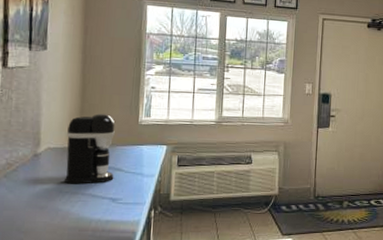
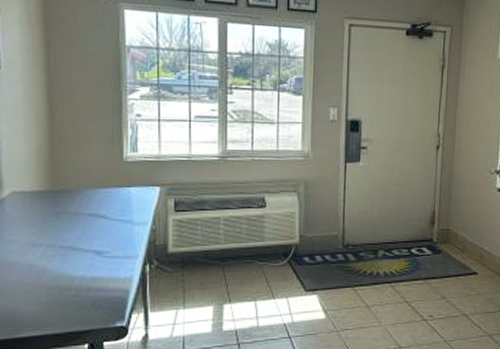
coffee maker: present [63,114,115,184] -> none [35,149,98,235]

